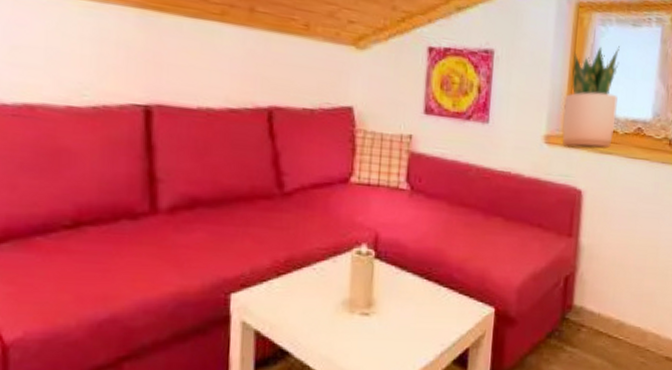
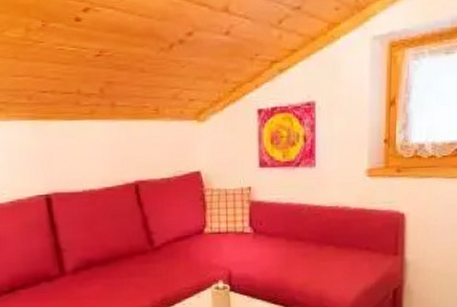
planter: present [561,46,620,150] -> none [382,76,434,178]

